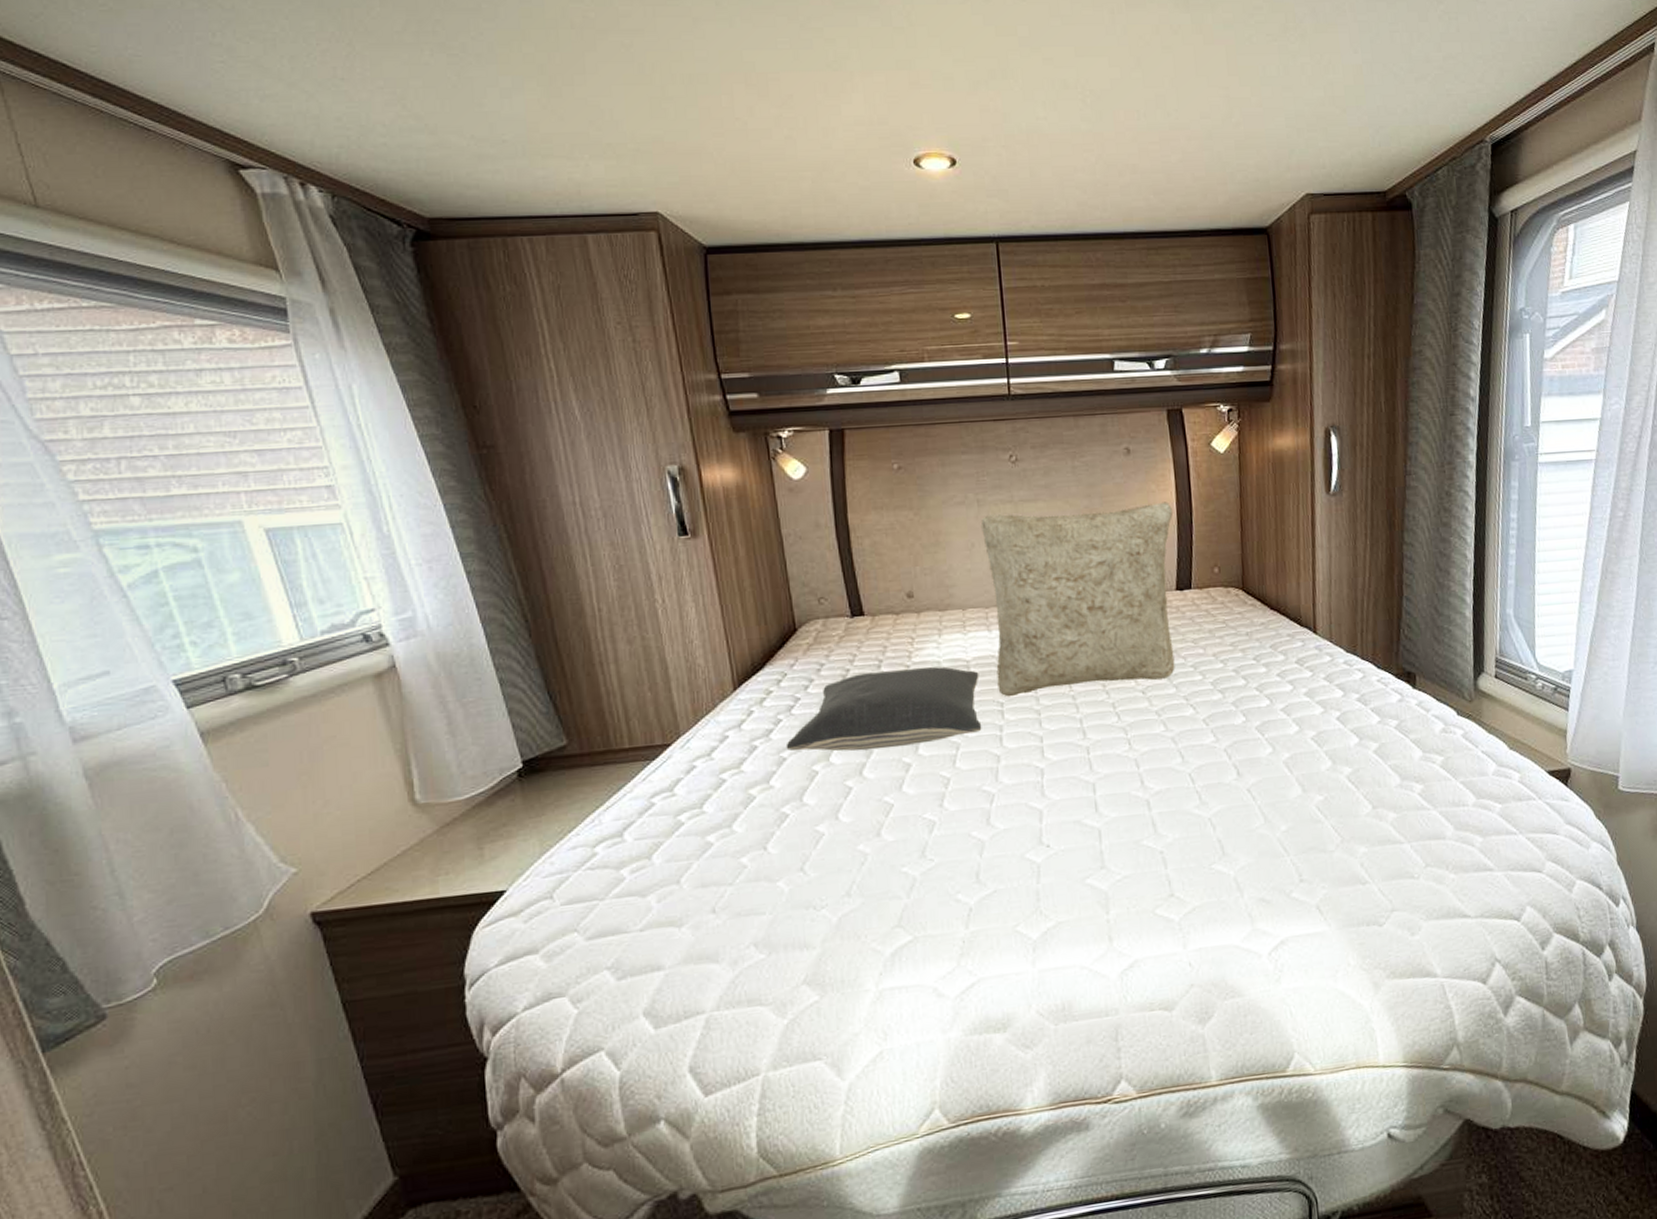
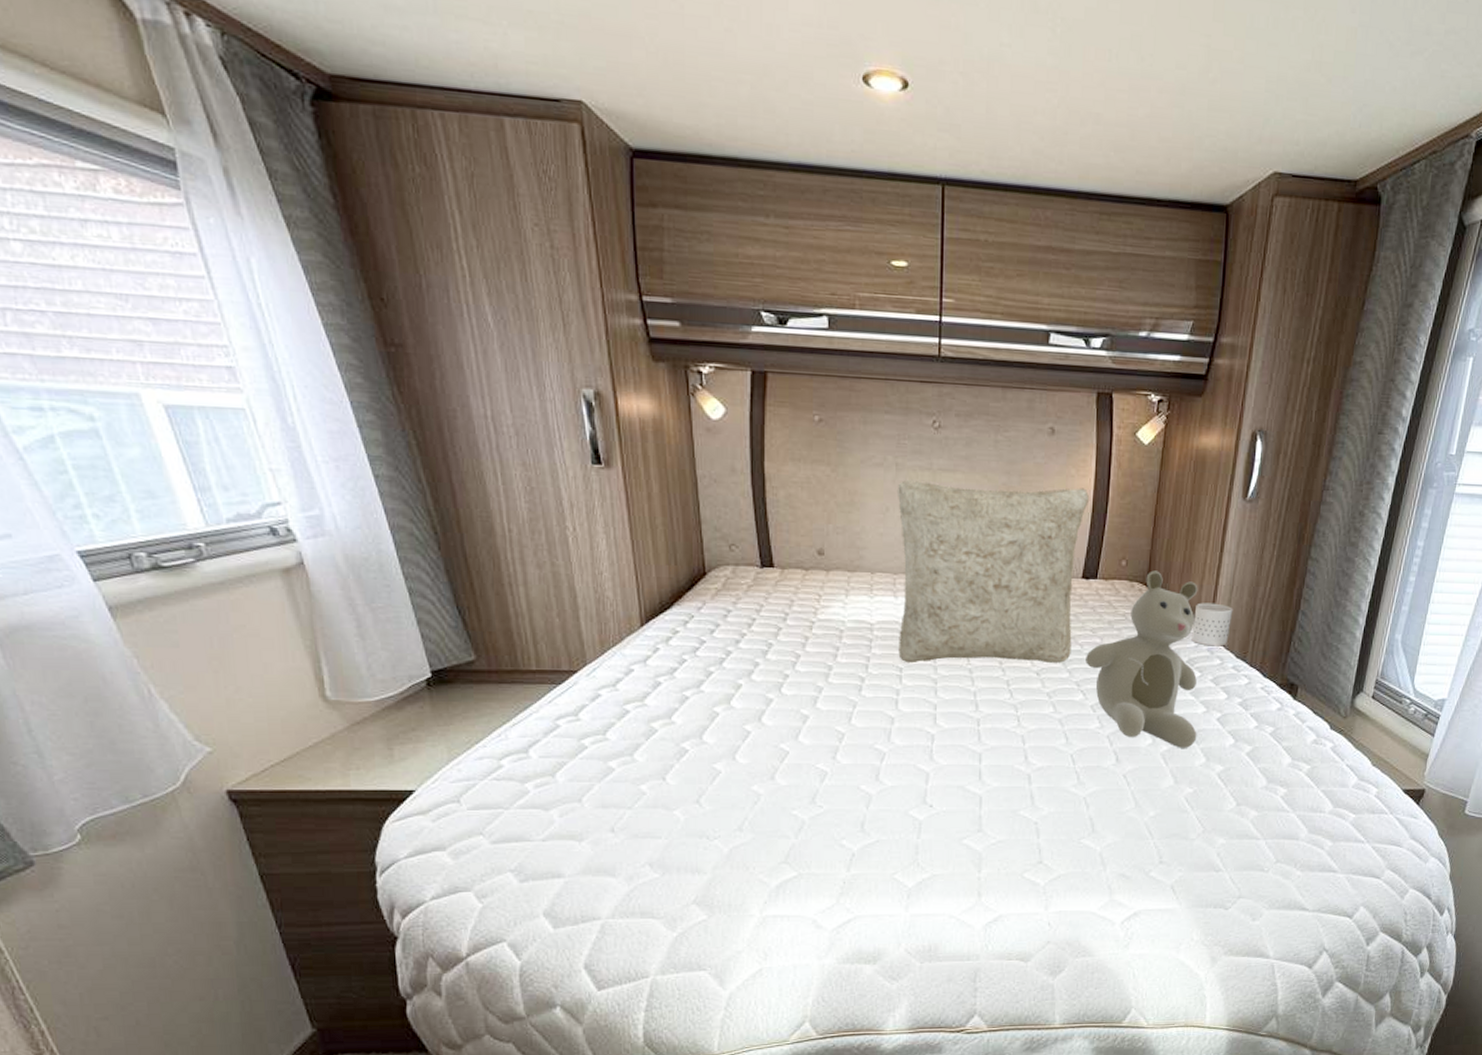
pillow: present [786,666,982,752] -> none [689,624,882,699]
teddy bear: none [1191,574,1319,754] -> present [1086,570,1198,748]
mug: none [1295,599,1336,644] -> present [1191,603,1233,647]

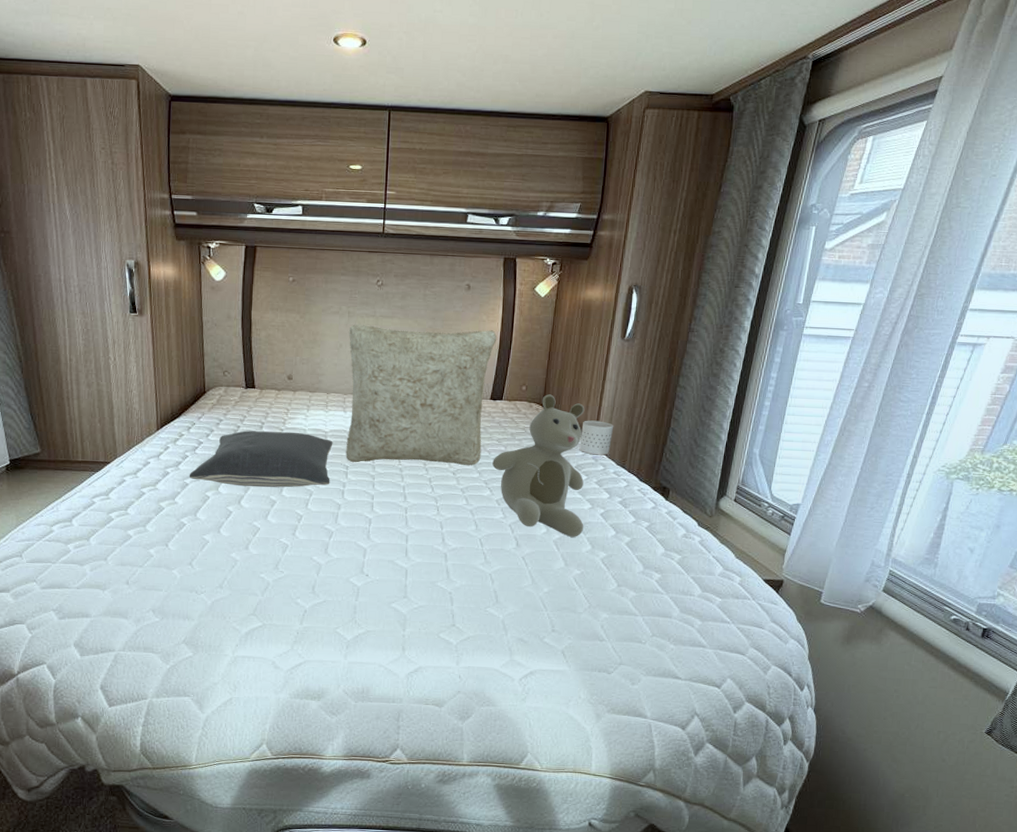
pillow: none [689,624,882,699] -> present [189,430,333,488]

